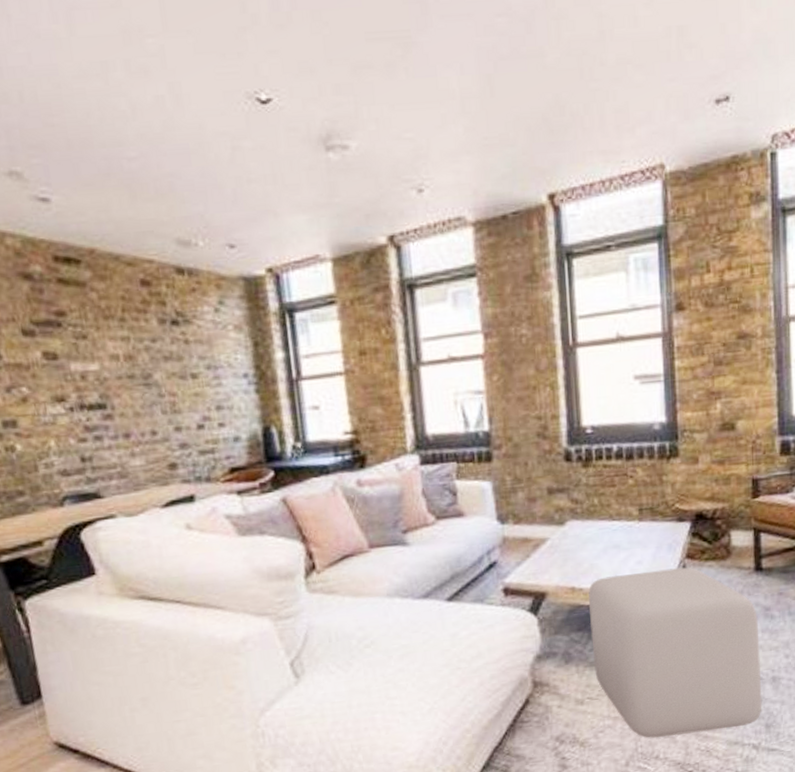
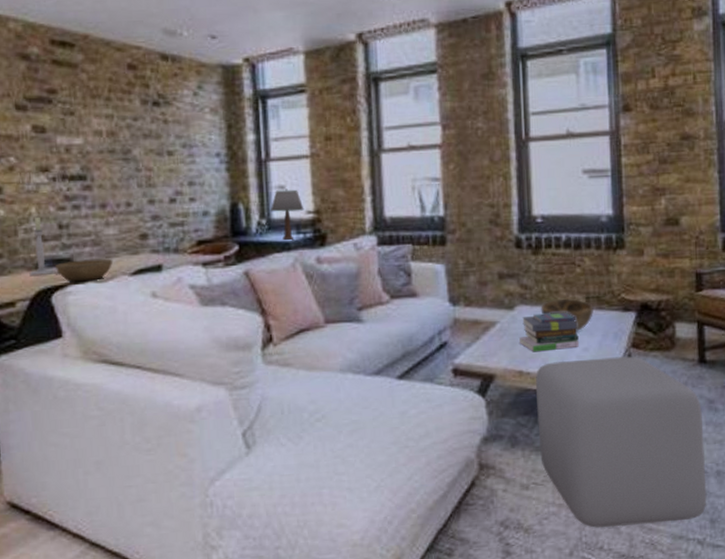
candlestick: none [54,450,87,514] -> present [29,216,60,277]
bowl: none [81,491,143,518] -> present [55,258,113,282]
table lamp: none [304,409,341,463] -> present [270,188,304,240]
books: none [571,525,632,568] -> present [519,312,579,352]
decorative bowl: none [592,512,647,544] -> present [540,299,593,331]

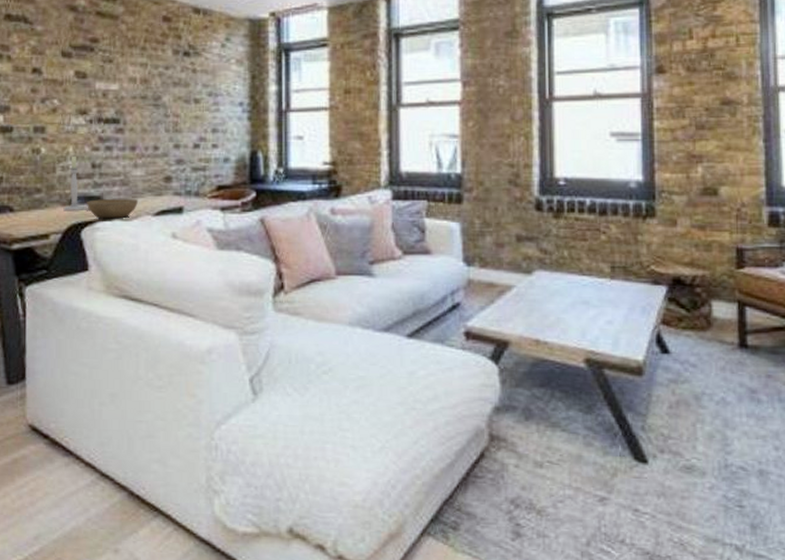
table lamp: present [270,188,304,240] -> none [287,139,321,189]
books: present [519,312,579,352] -> none [537,280,602,321]
pouf: present [535,356,707,528] -> none [553,333,747,522]
decorative bowl: present [540,299,593,331] -> none [561,267,619,302]

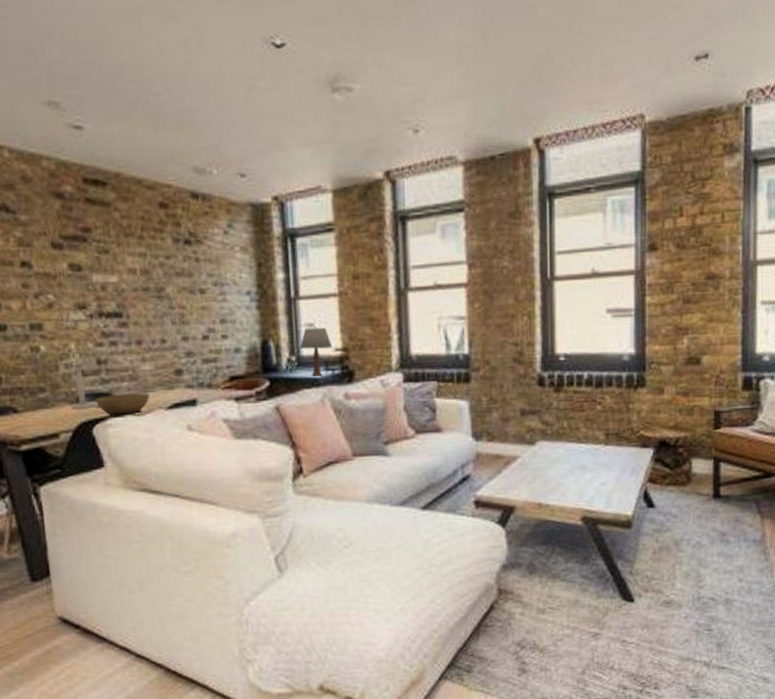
table lamp: none [287,139,321,189] -> present [299,326,333,376]

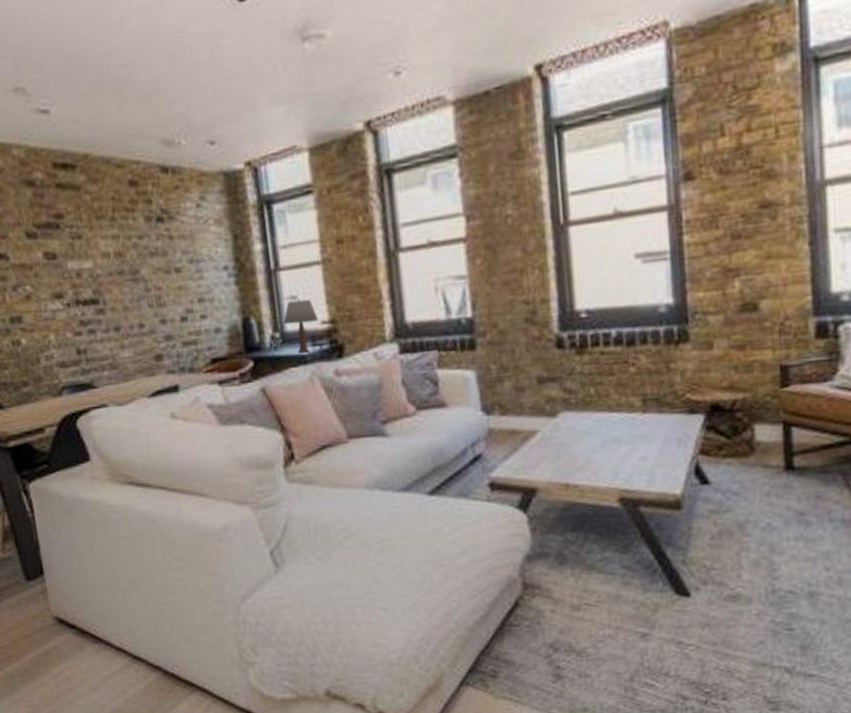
candlestick: present [71,352,100,410] -> none [54,343,83,403]
bowl: present [95,393,150,415] -> none [77,381,132,407]

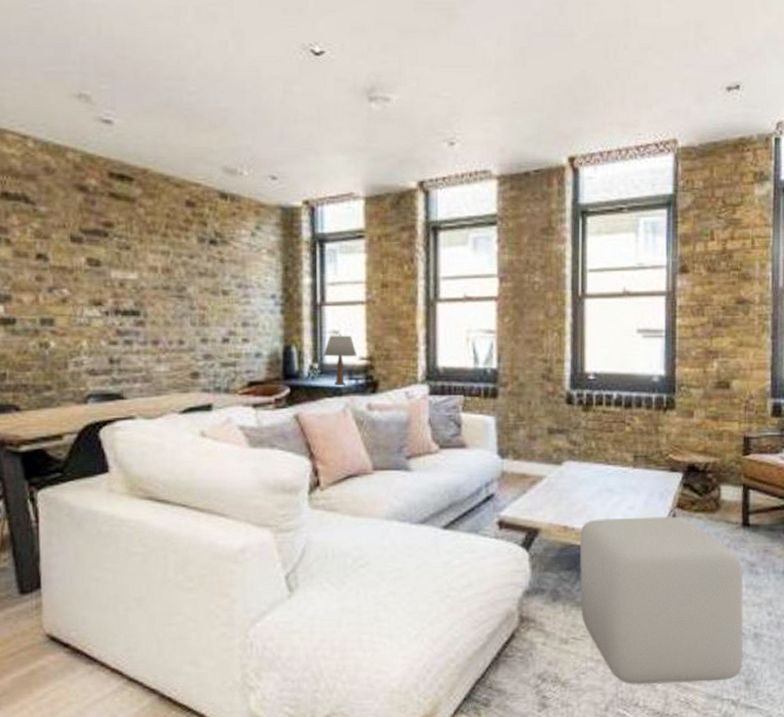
pouf: none [584,464,797,652] -> present [579,516,744,684]

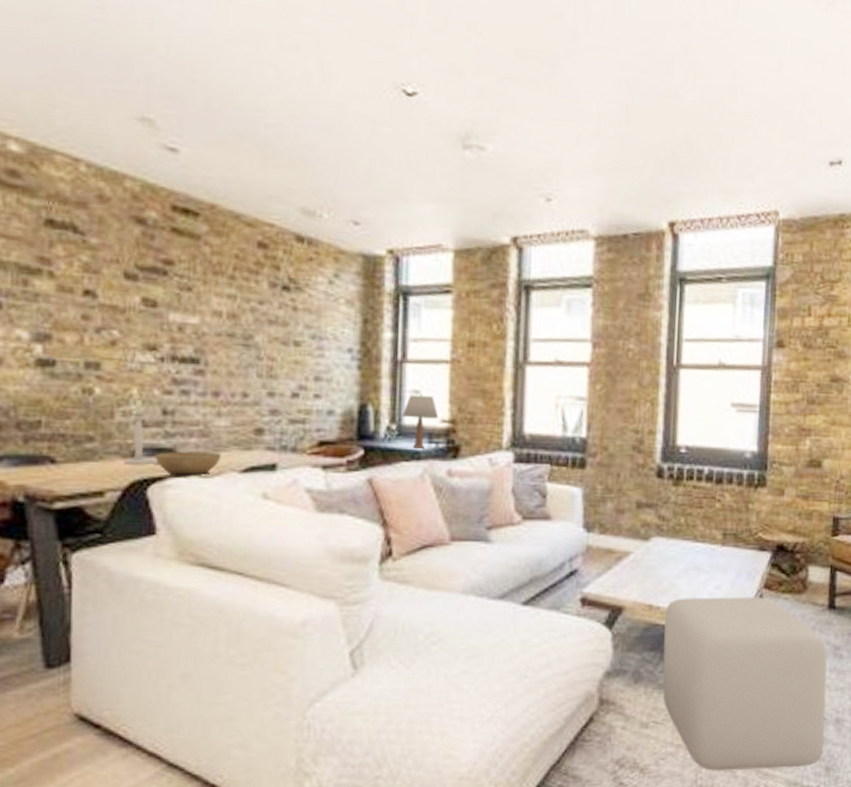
candlestick: none [78,350,109,410] -> present [124,399,159,466]
bowl: none [105,395,163,418] -> present [155,451,222,475]

